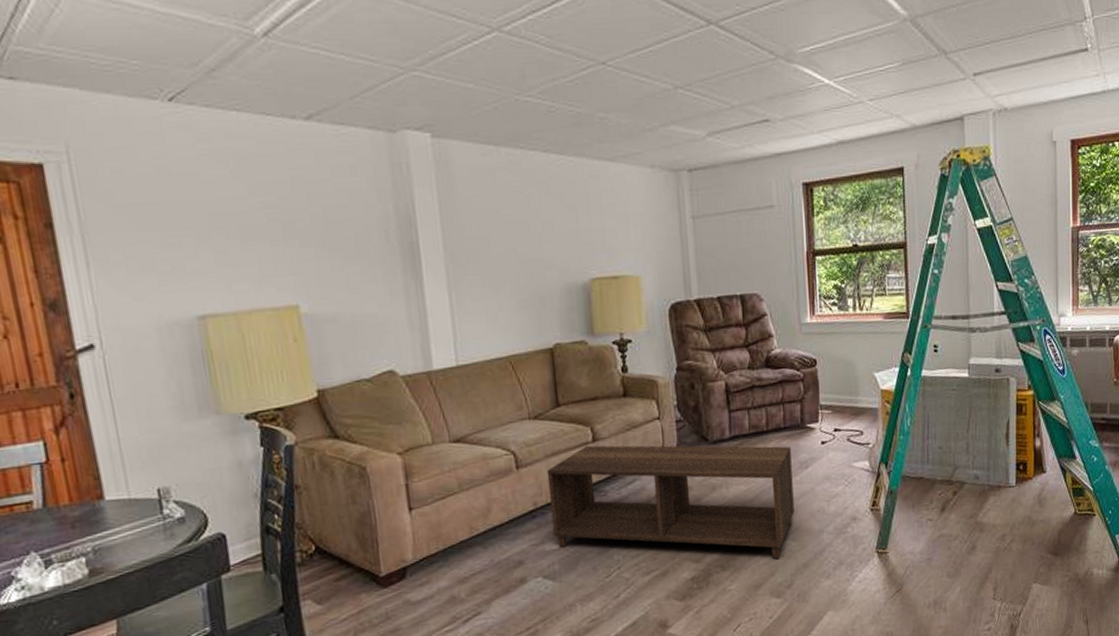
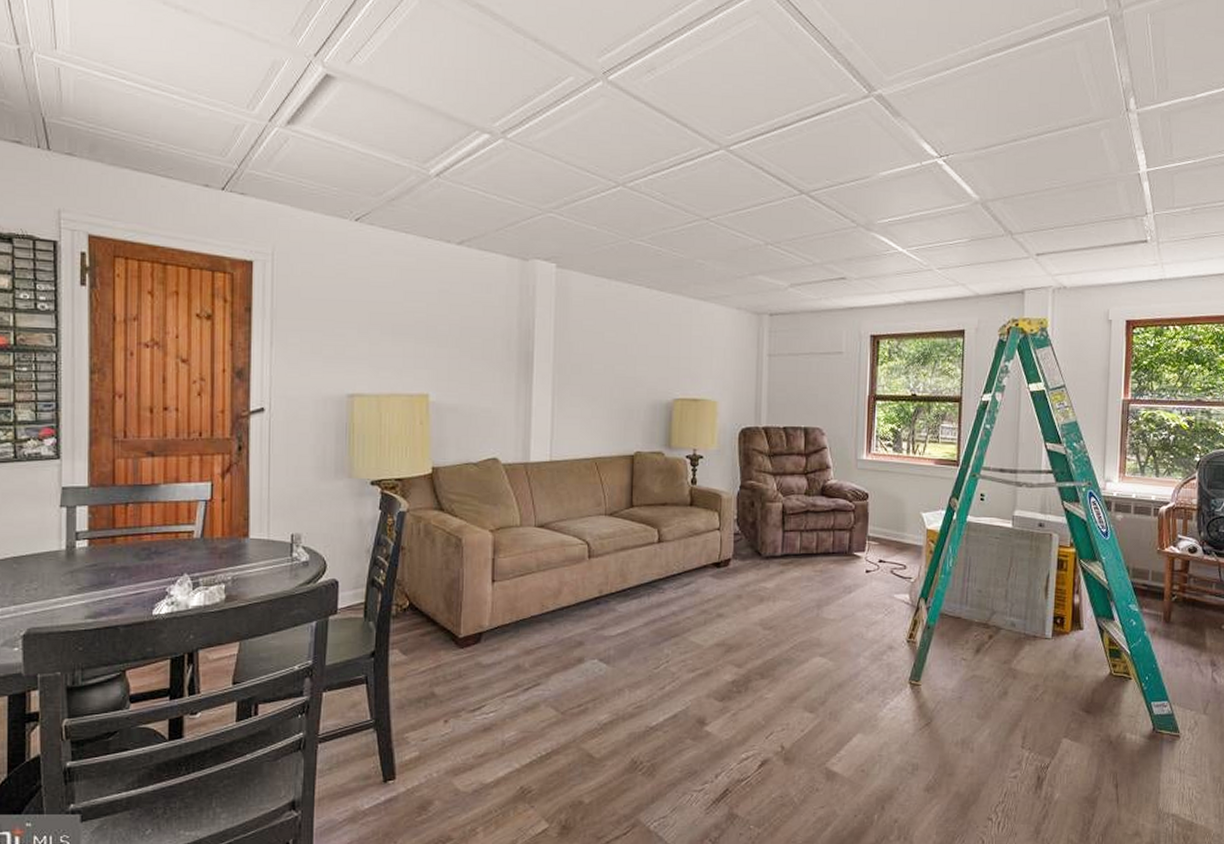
coffee table: present [546,445,794,560] -> none [613,545,837,676]

